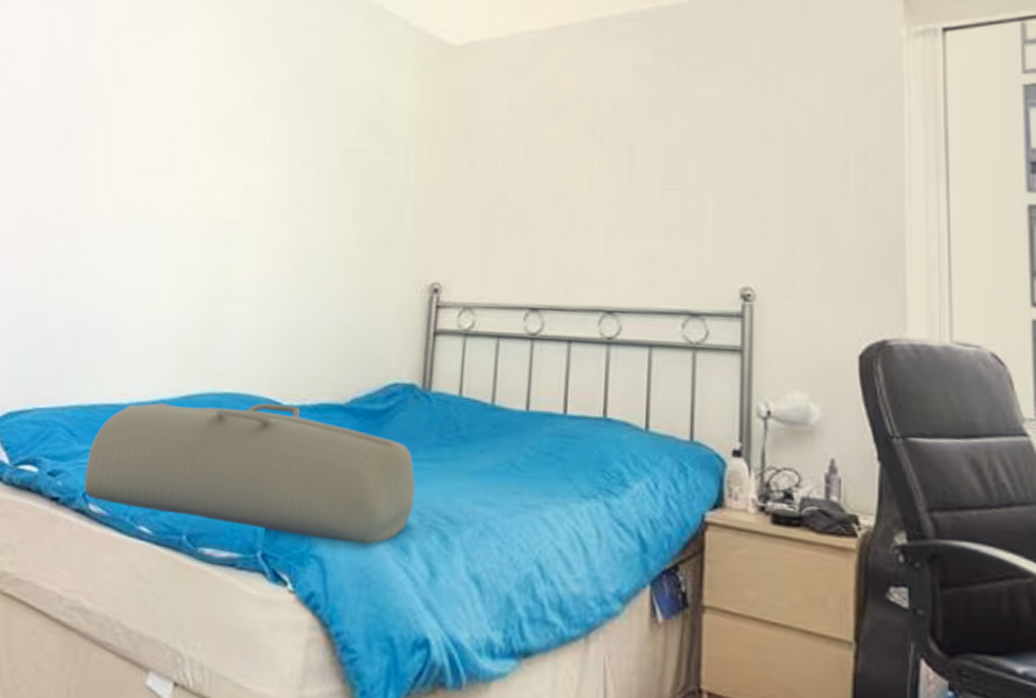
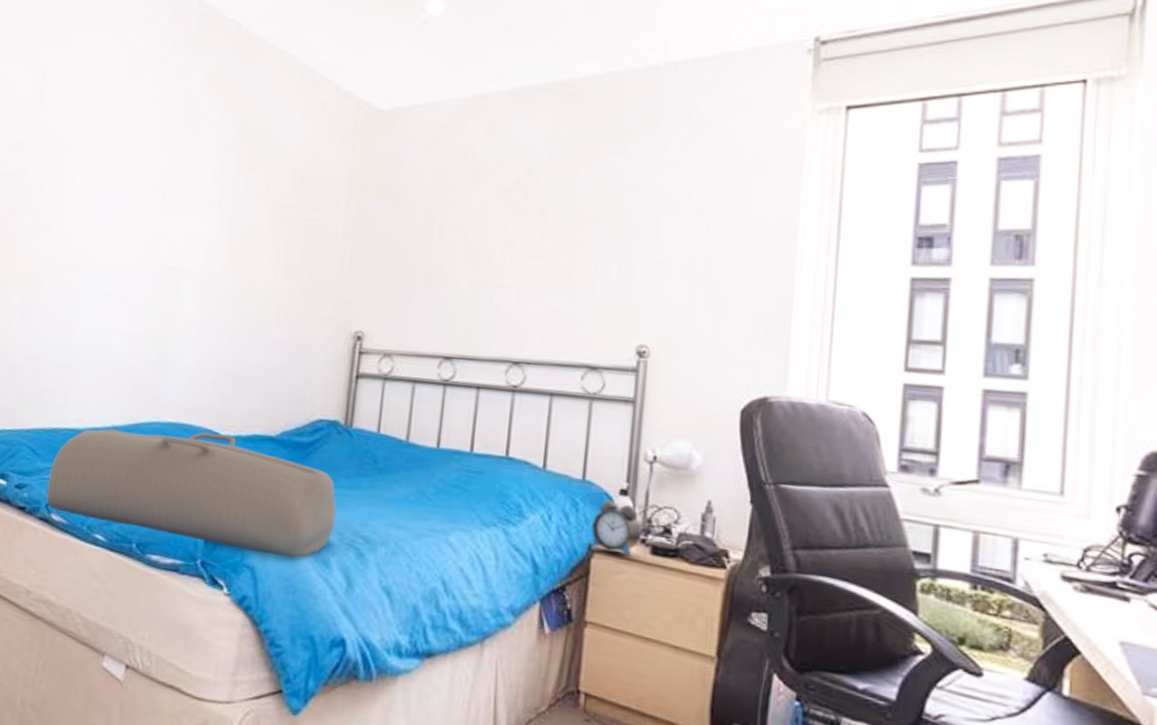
alarm clock: none [703,463,760,529] -> present [590,500,642,558]

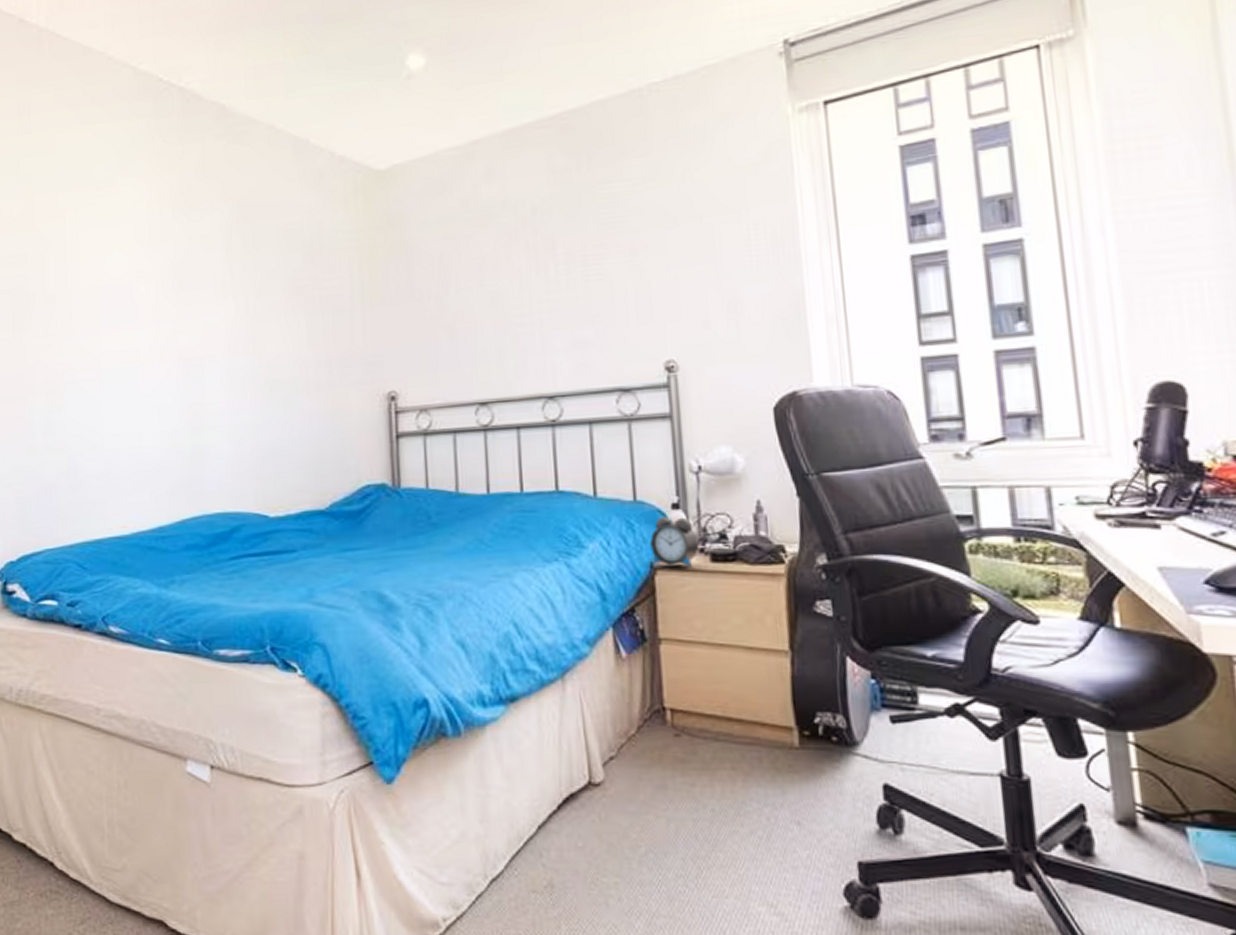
duffel bag: present [46,429,337,558] -> none [101,516,399,628]

